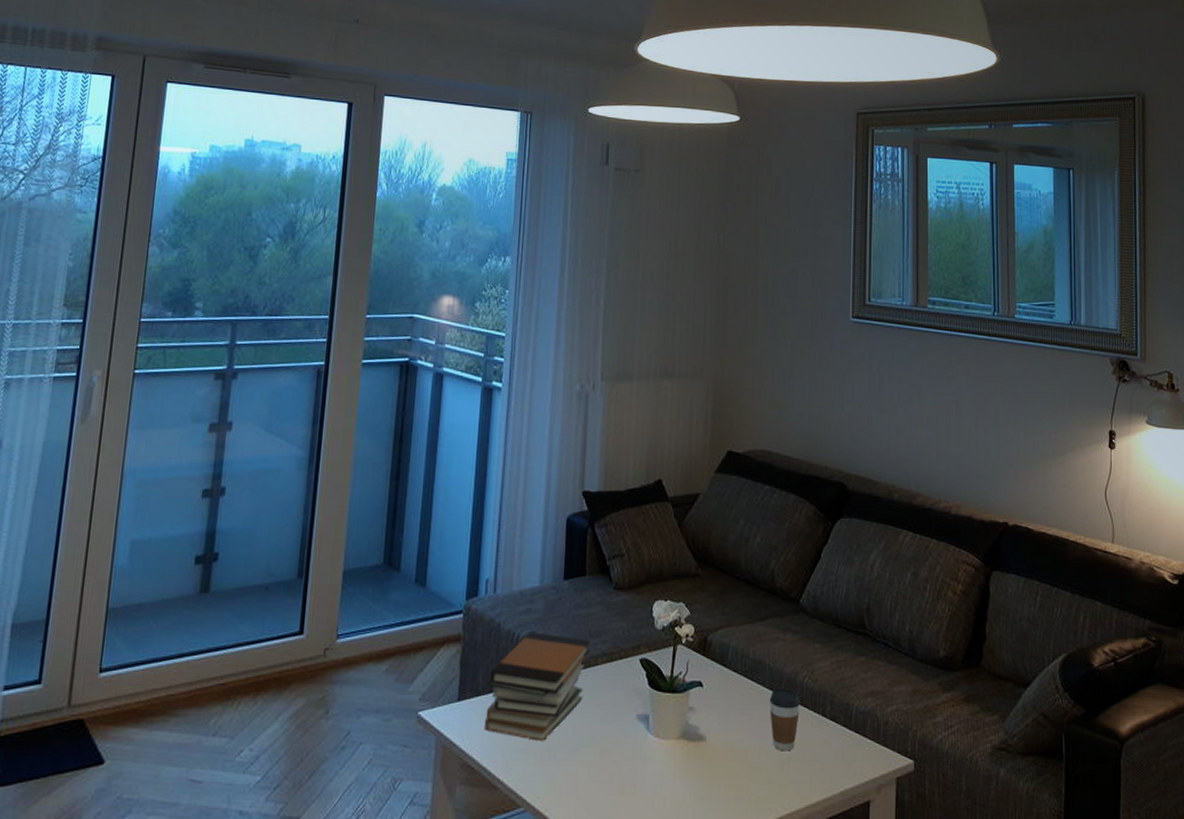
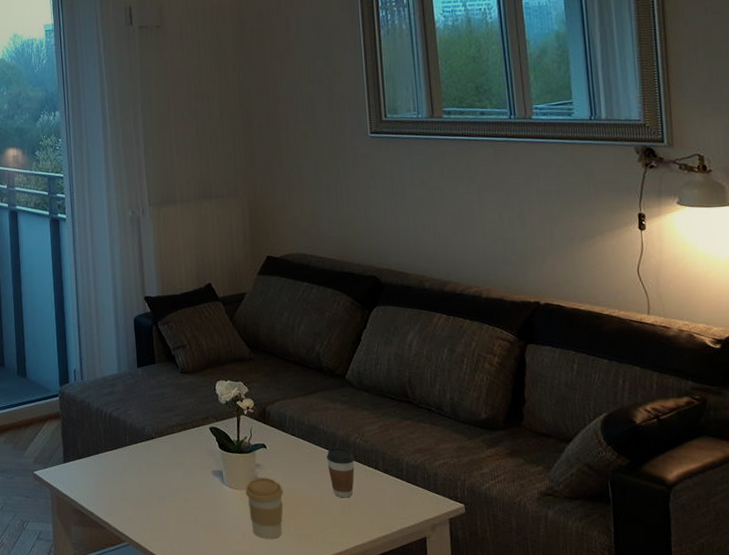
book stack: present [485,632,591,742] -> none [85,409,167,493]
coffee cup: none [673,723,717,804] -> present [245,477,284,540]

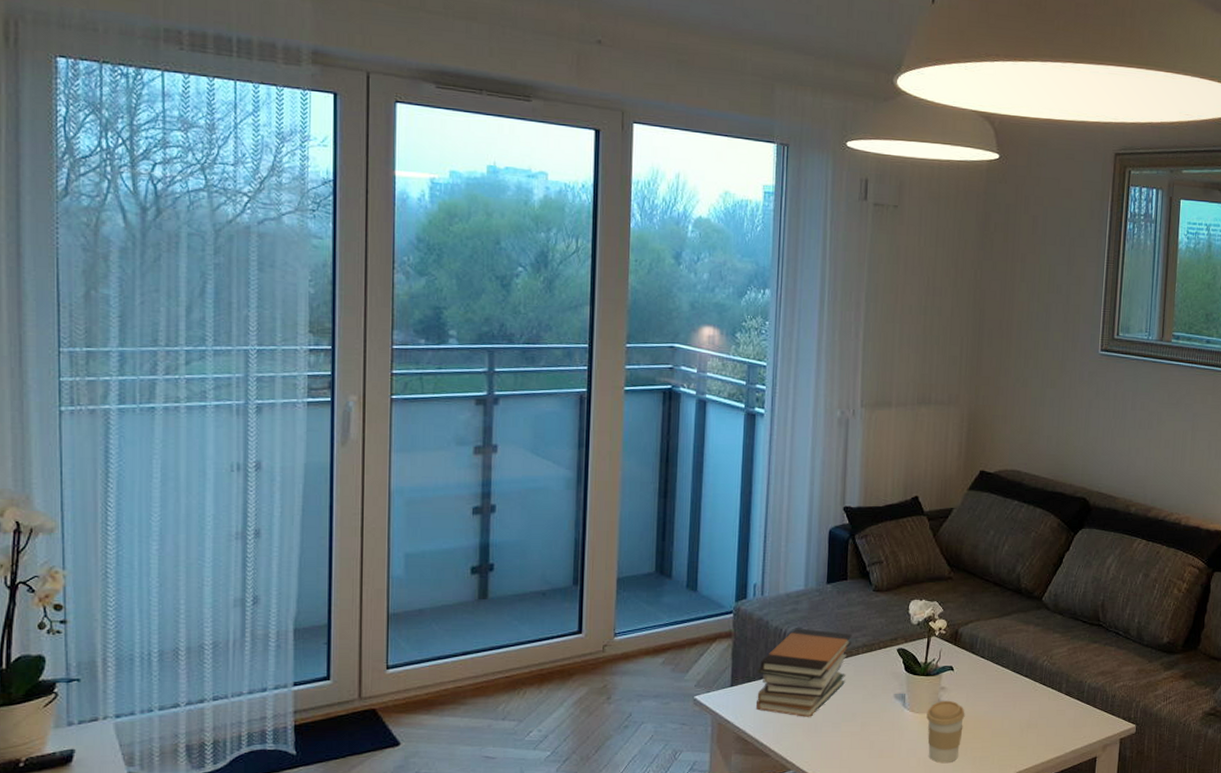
book stack: none [85,409,167,493] -> present [756,628,852,718]
coffee cup: present [326,447,355,498] -> none [1012,670,1040,720]

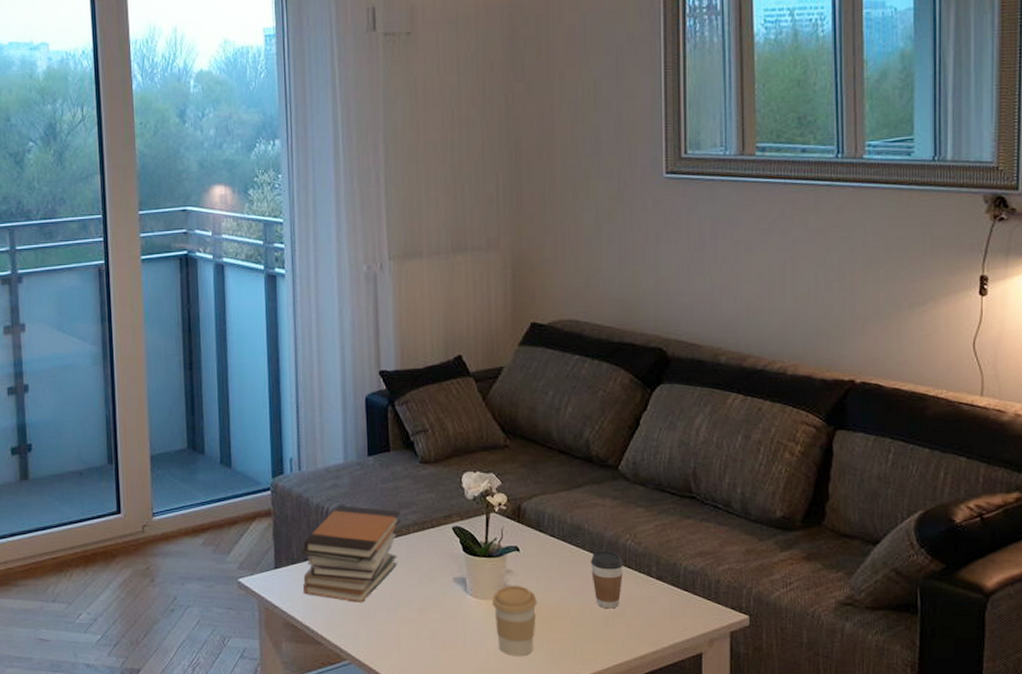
coffee cup: none [1012,670,1040,720] -> present [590,550,624,609]

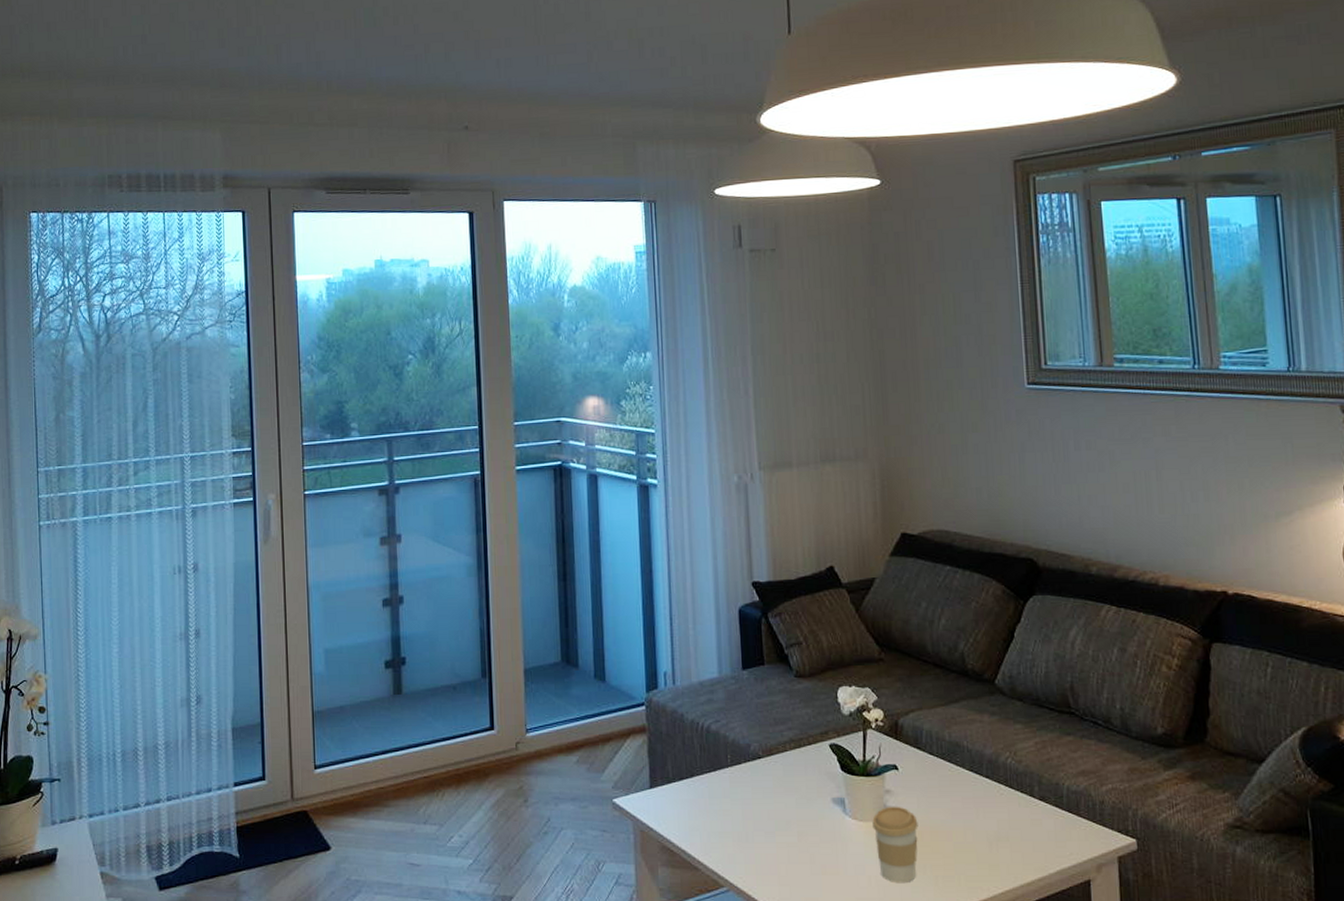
book stack: present [301,505,401,604] -> none [676,721,777,826]
coffee cup: present [590,550,624,609] -> none [970,769,1006,832]

